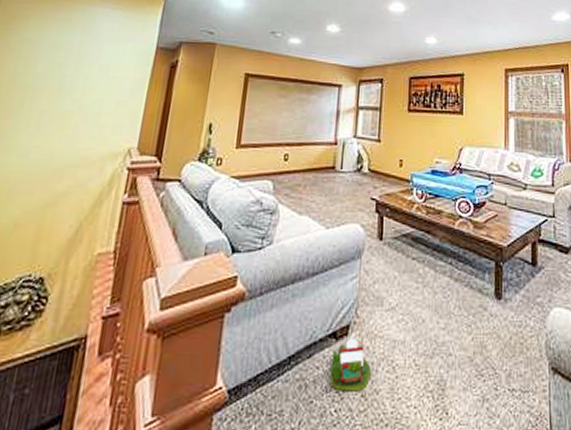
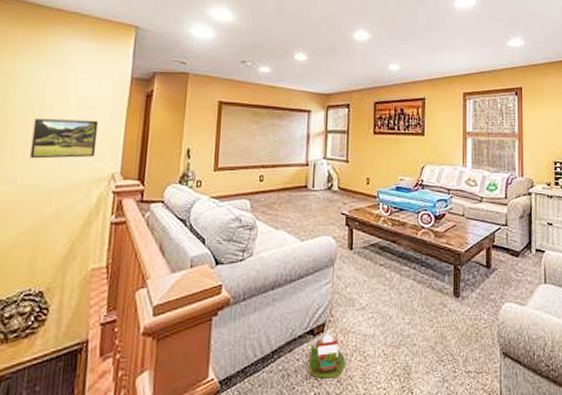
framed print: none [44,88,119,131] -> present [30,119,99,159]

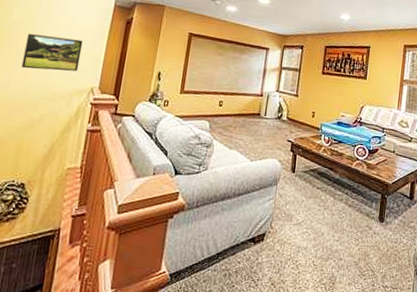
toy house: present [309,330,345,379] -> none [248,240,280,281]

